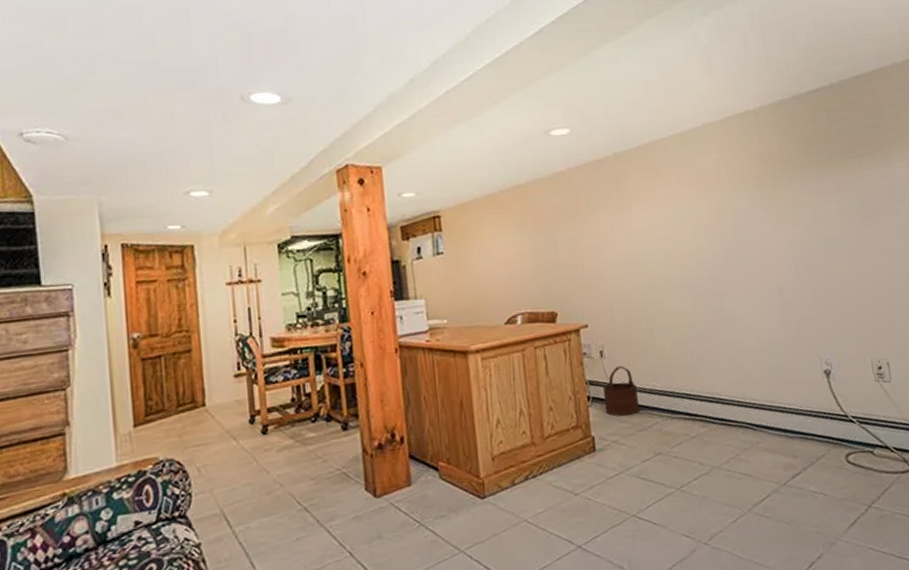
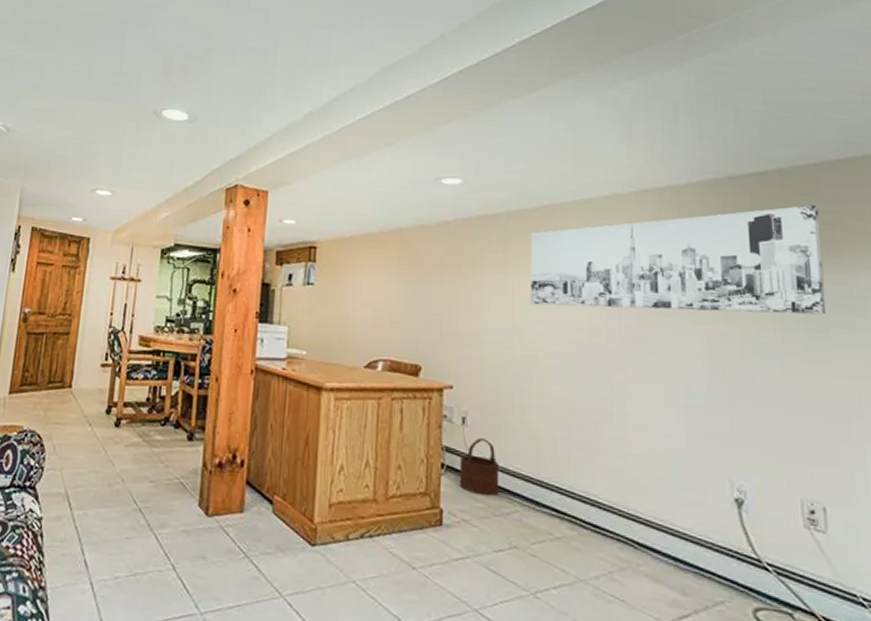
wall art: none [637,112,877,237] -> present [531,204,827,315]

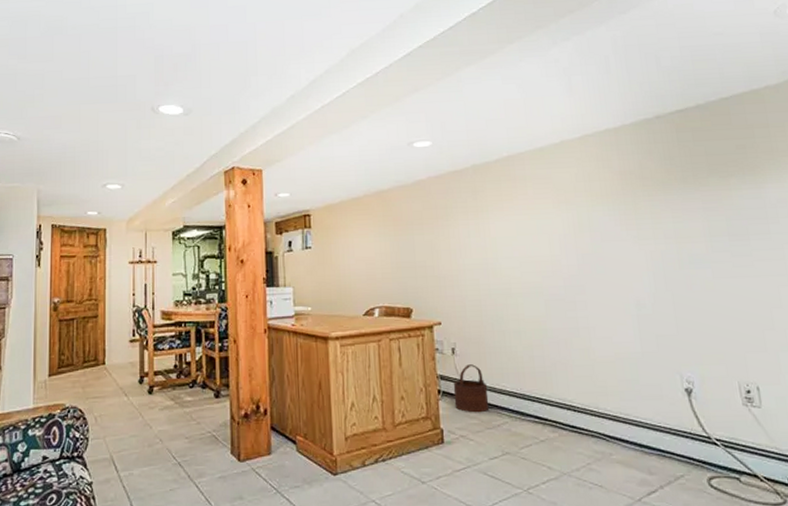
wall art: present [531,204,827,315] -> none [495,133,746,244]

